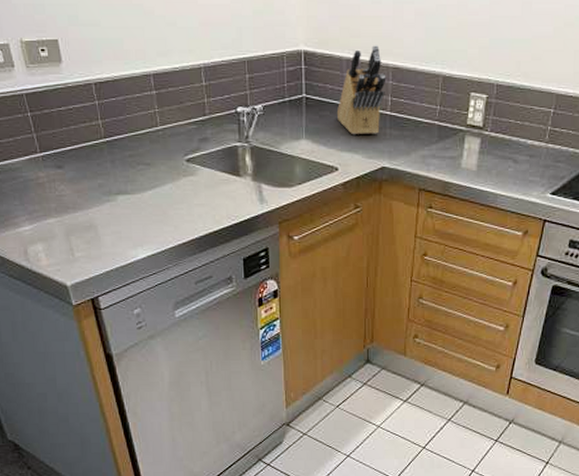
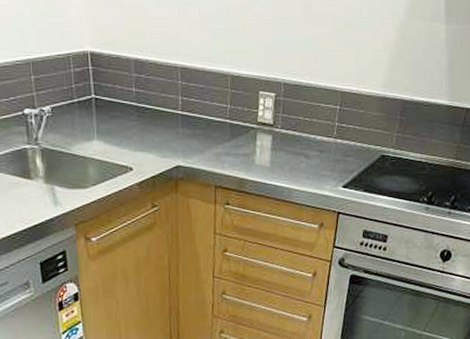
knife block: present [336,45,386,135] -> none [127,46,176,135]

